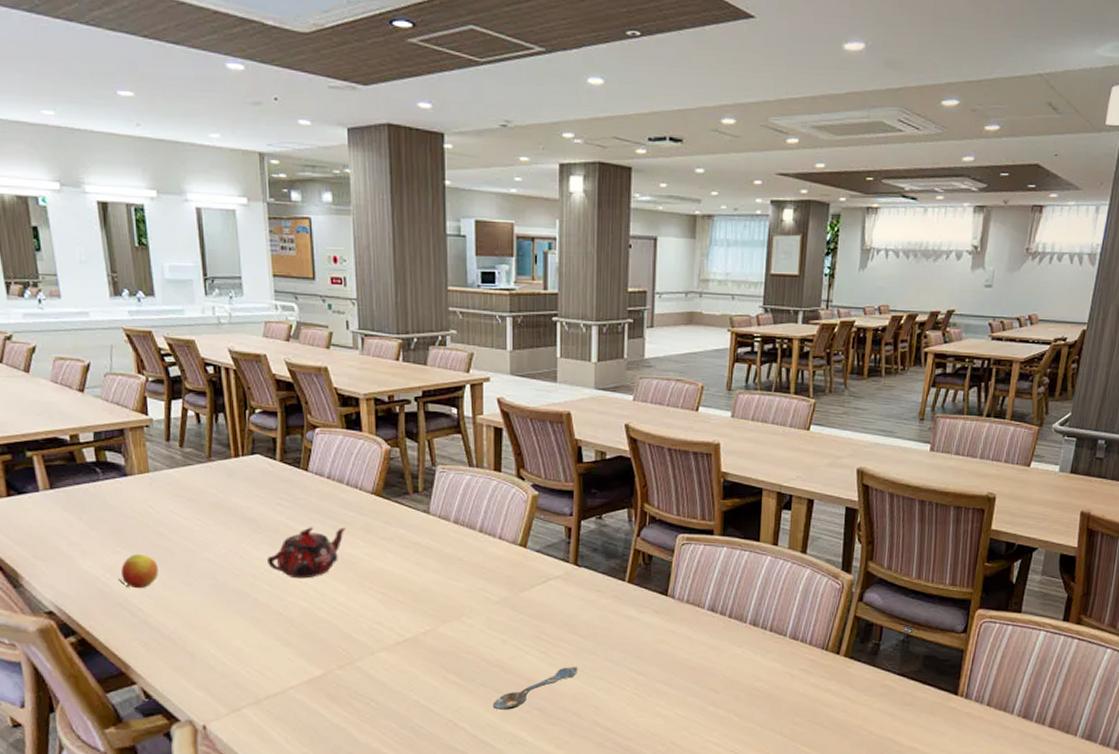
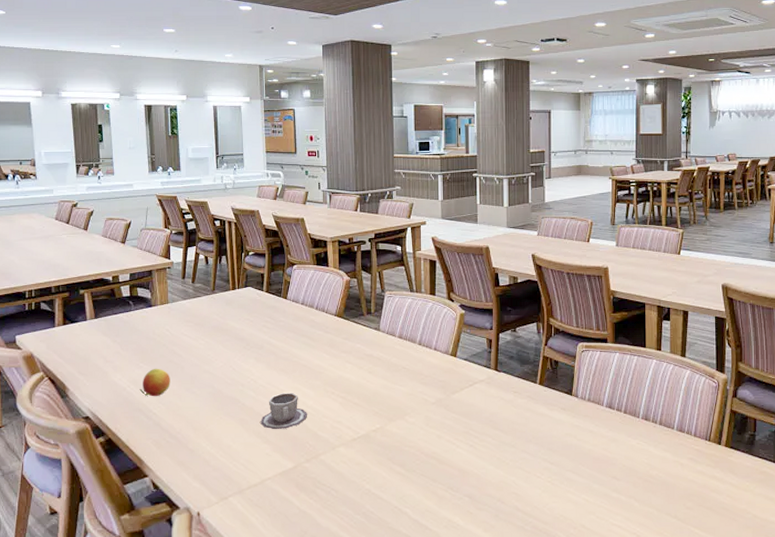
teapot: present [267,527,346,579] -> none [254,343,315,386]
cup: none [278,587,338,631] -> present [260,393,307,430]
spoon: present [492,667,578,710] -> none [430,458,501,497]

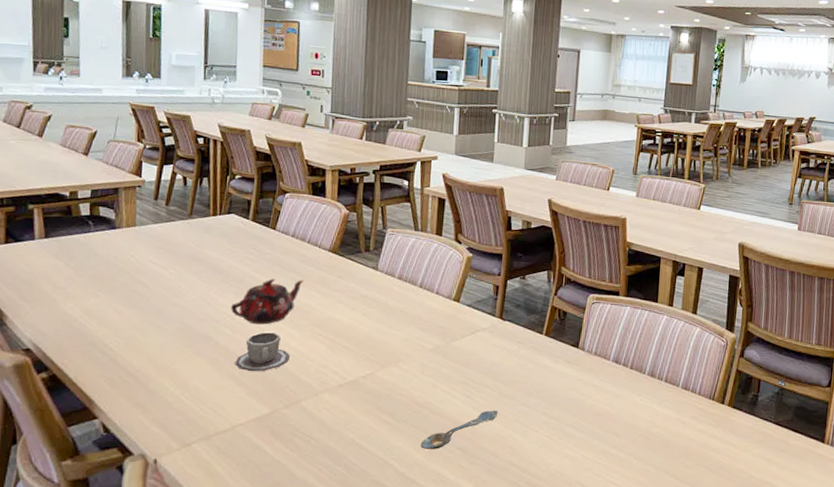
fruit: present [139,368,170,397] -> none [94,298,132,330]
teapot: none [254,343,315,386] -> present [231,278,304,325]
spoon: none [430,458,501,497] -> present [420,410,499,449]

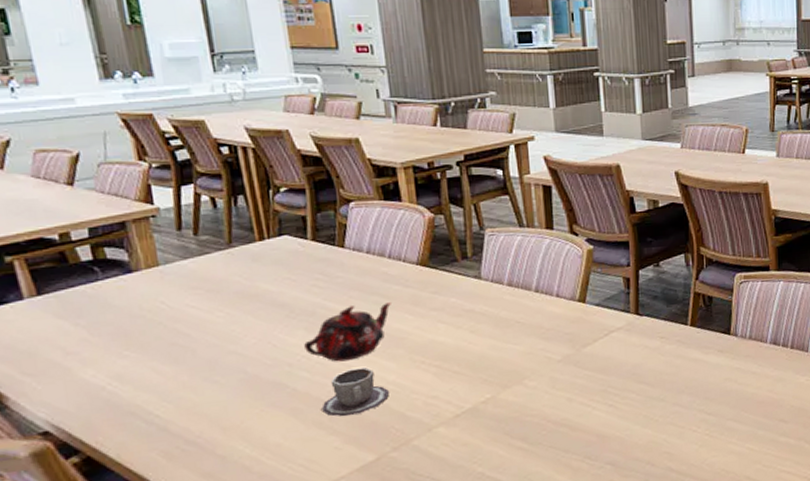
spoon: present [420,410,499,449] -> none [562,416,648,470]

